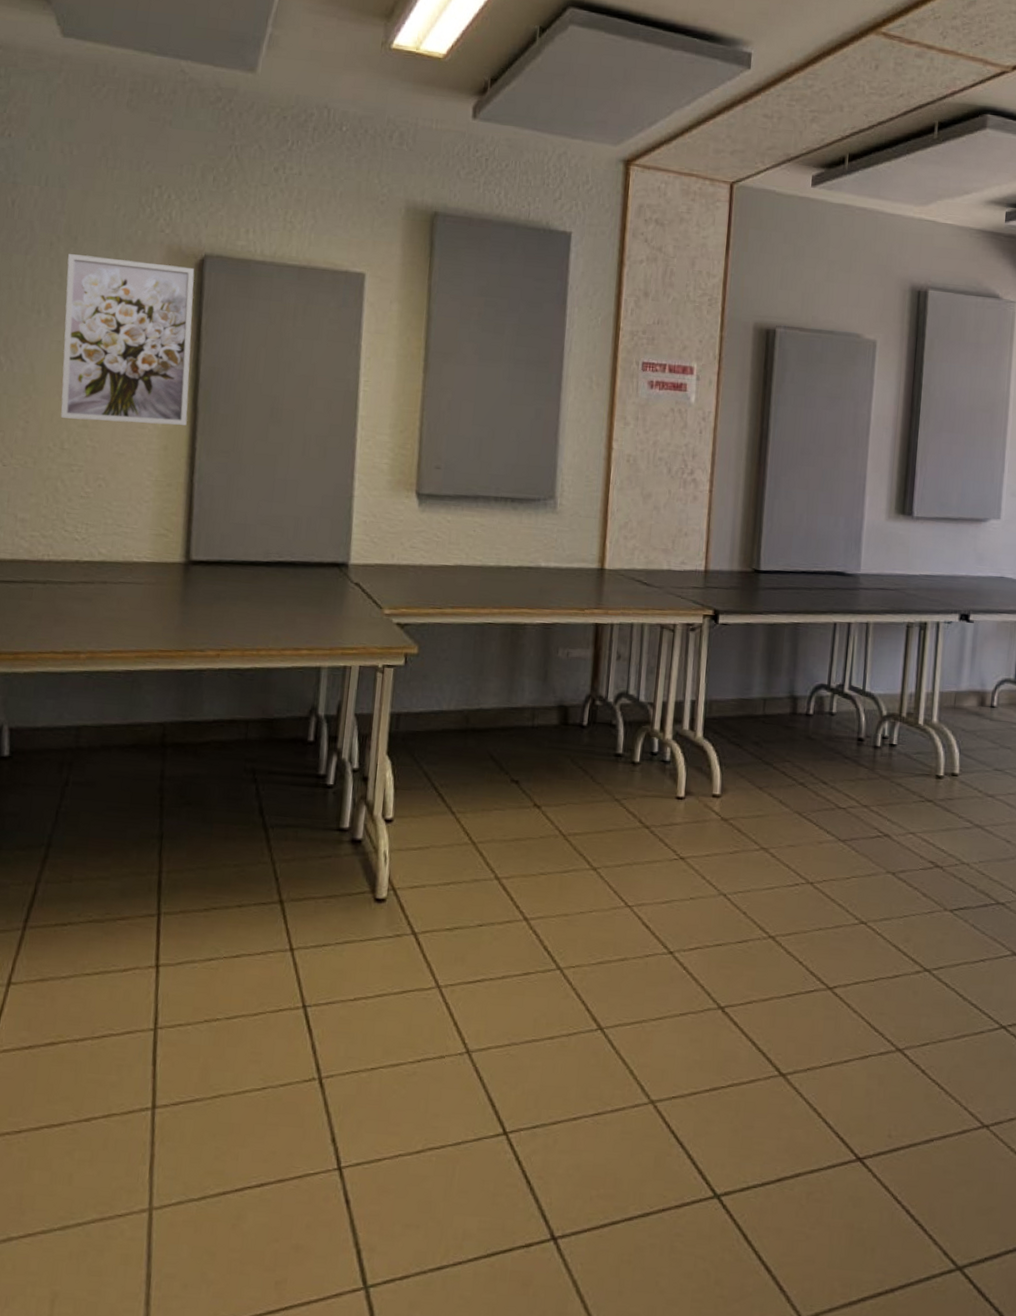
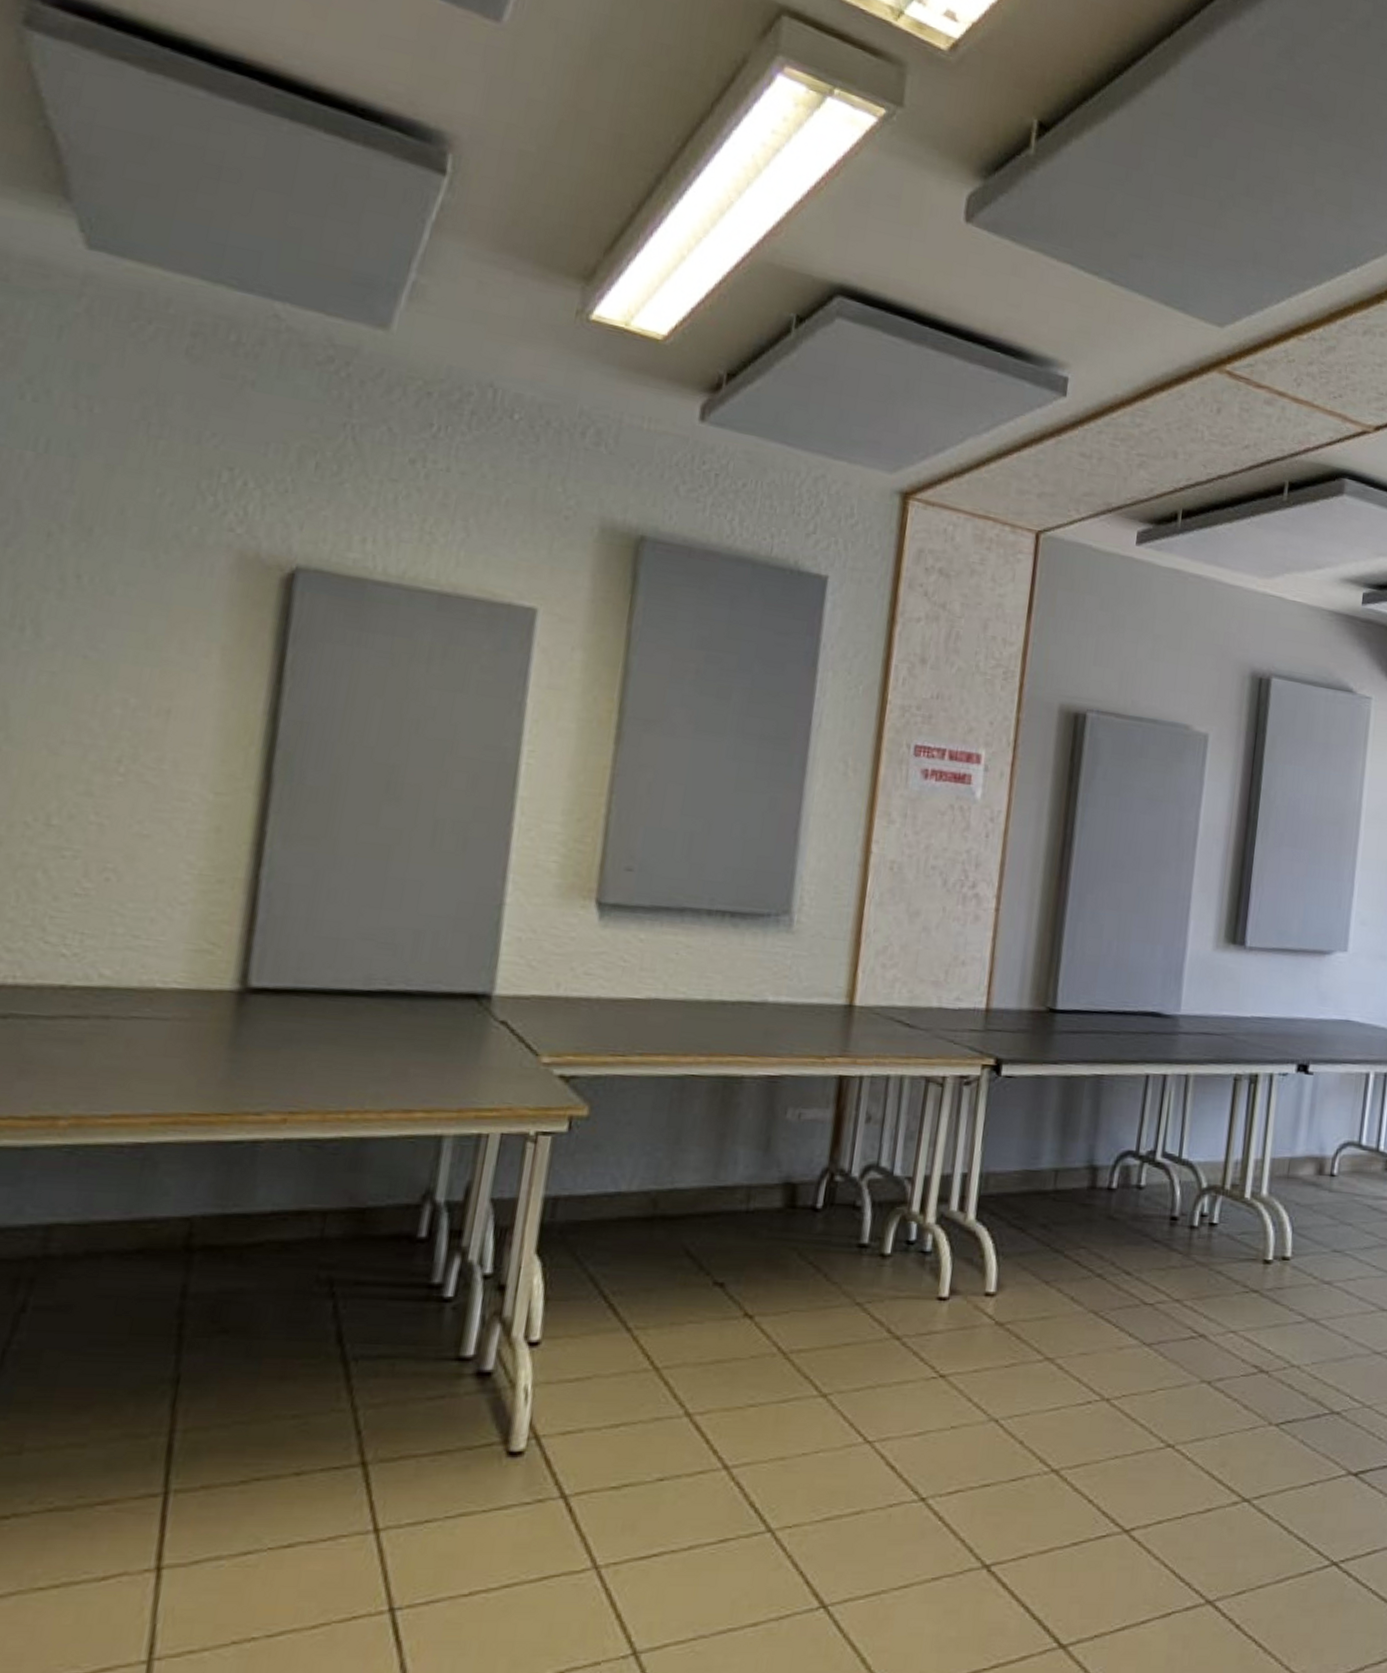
wall art: present [60,254,195,425] -> none [48,550,279,800]

